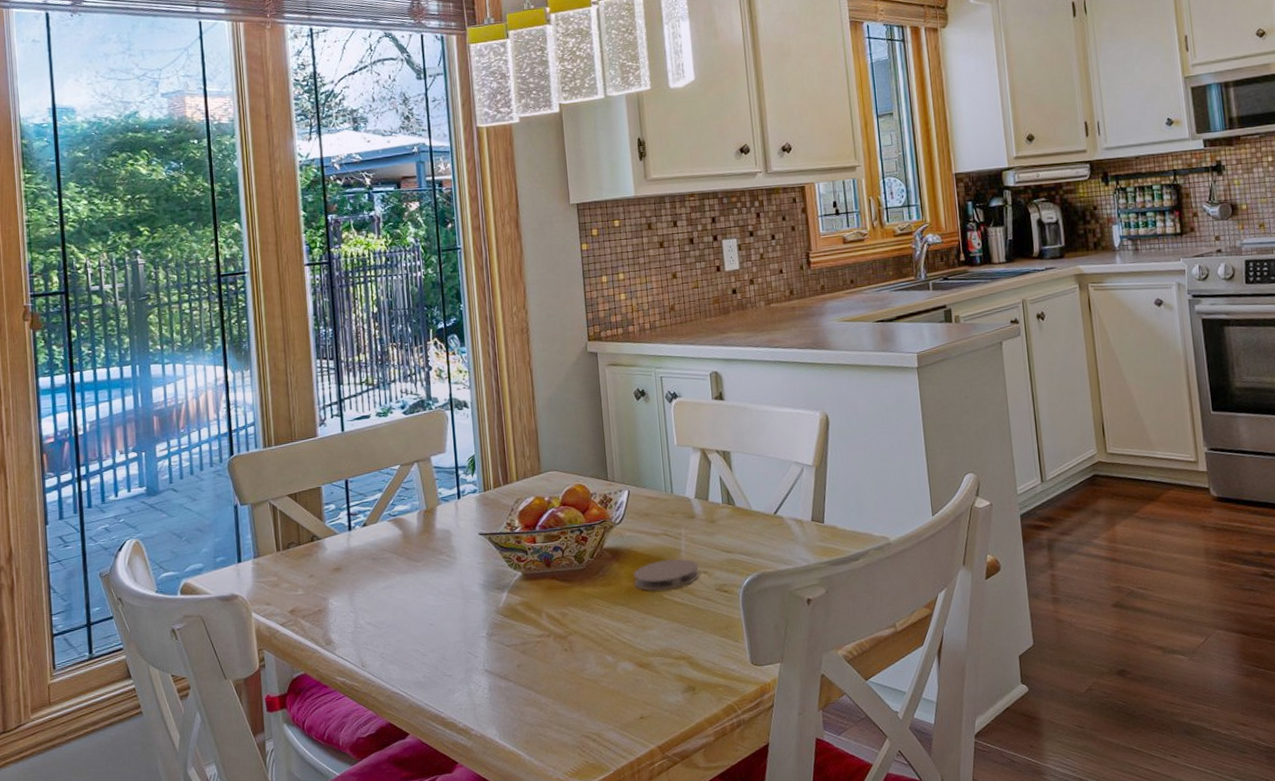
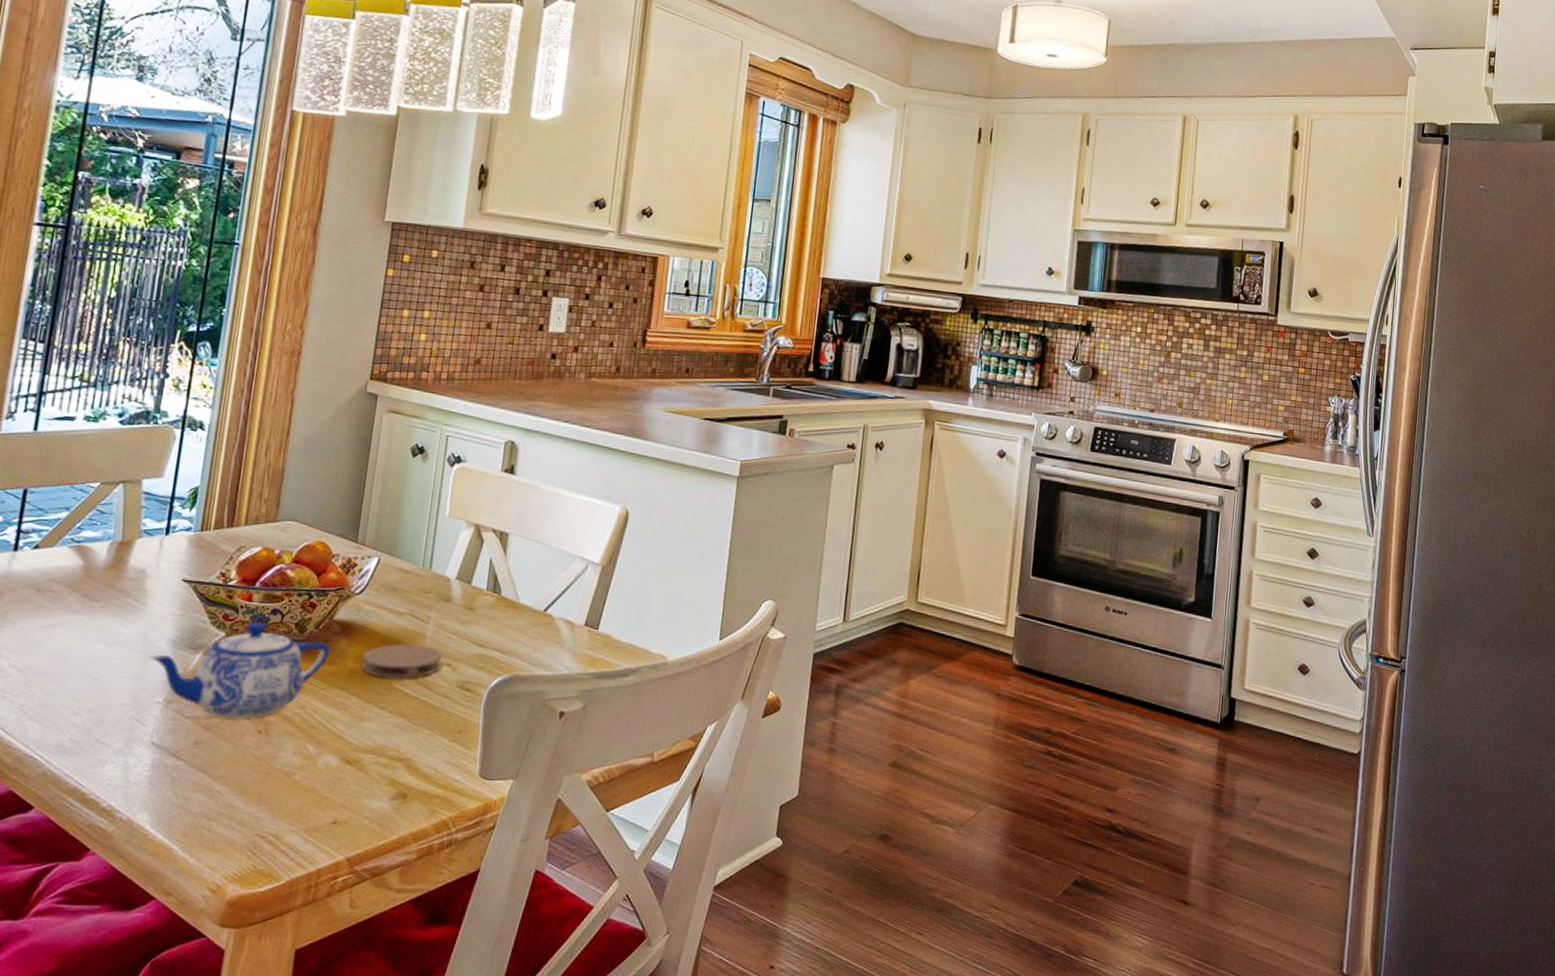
teapot: none [469,559,606,643] -> present [151,622,329,719]

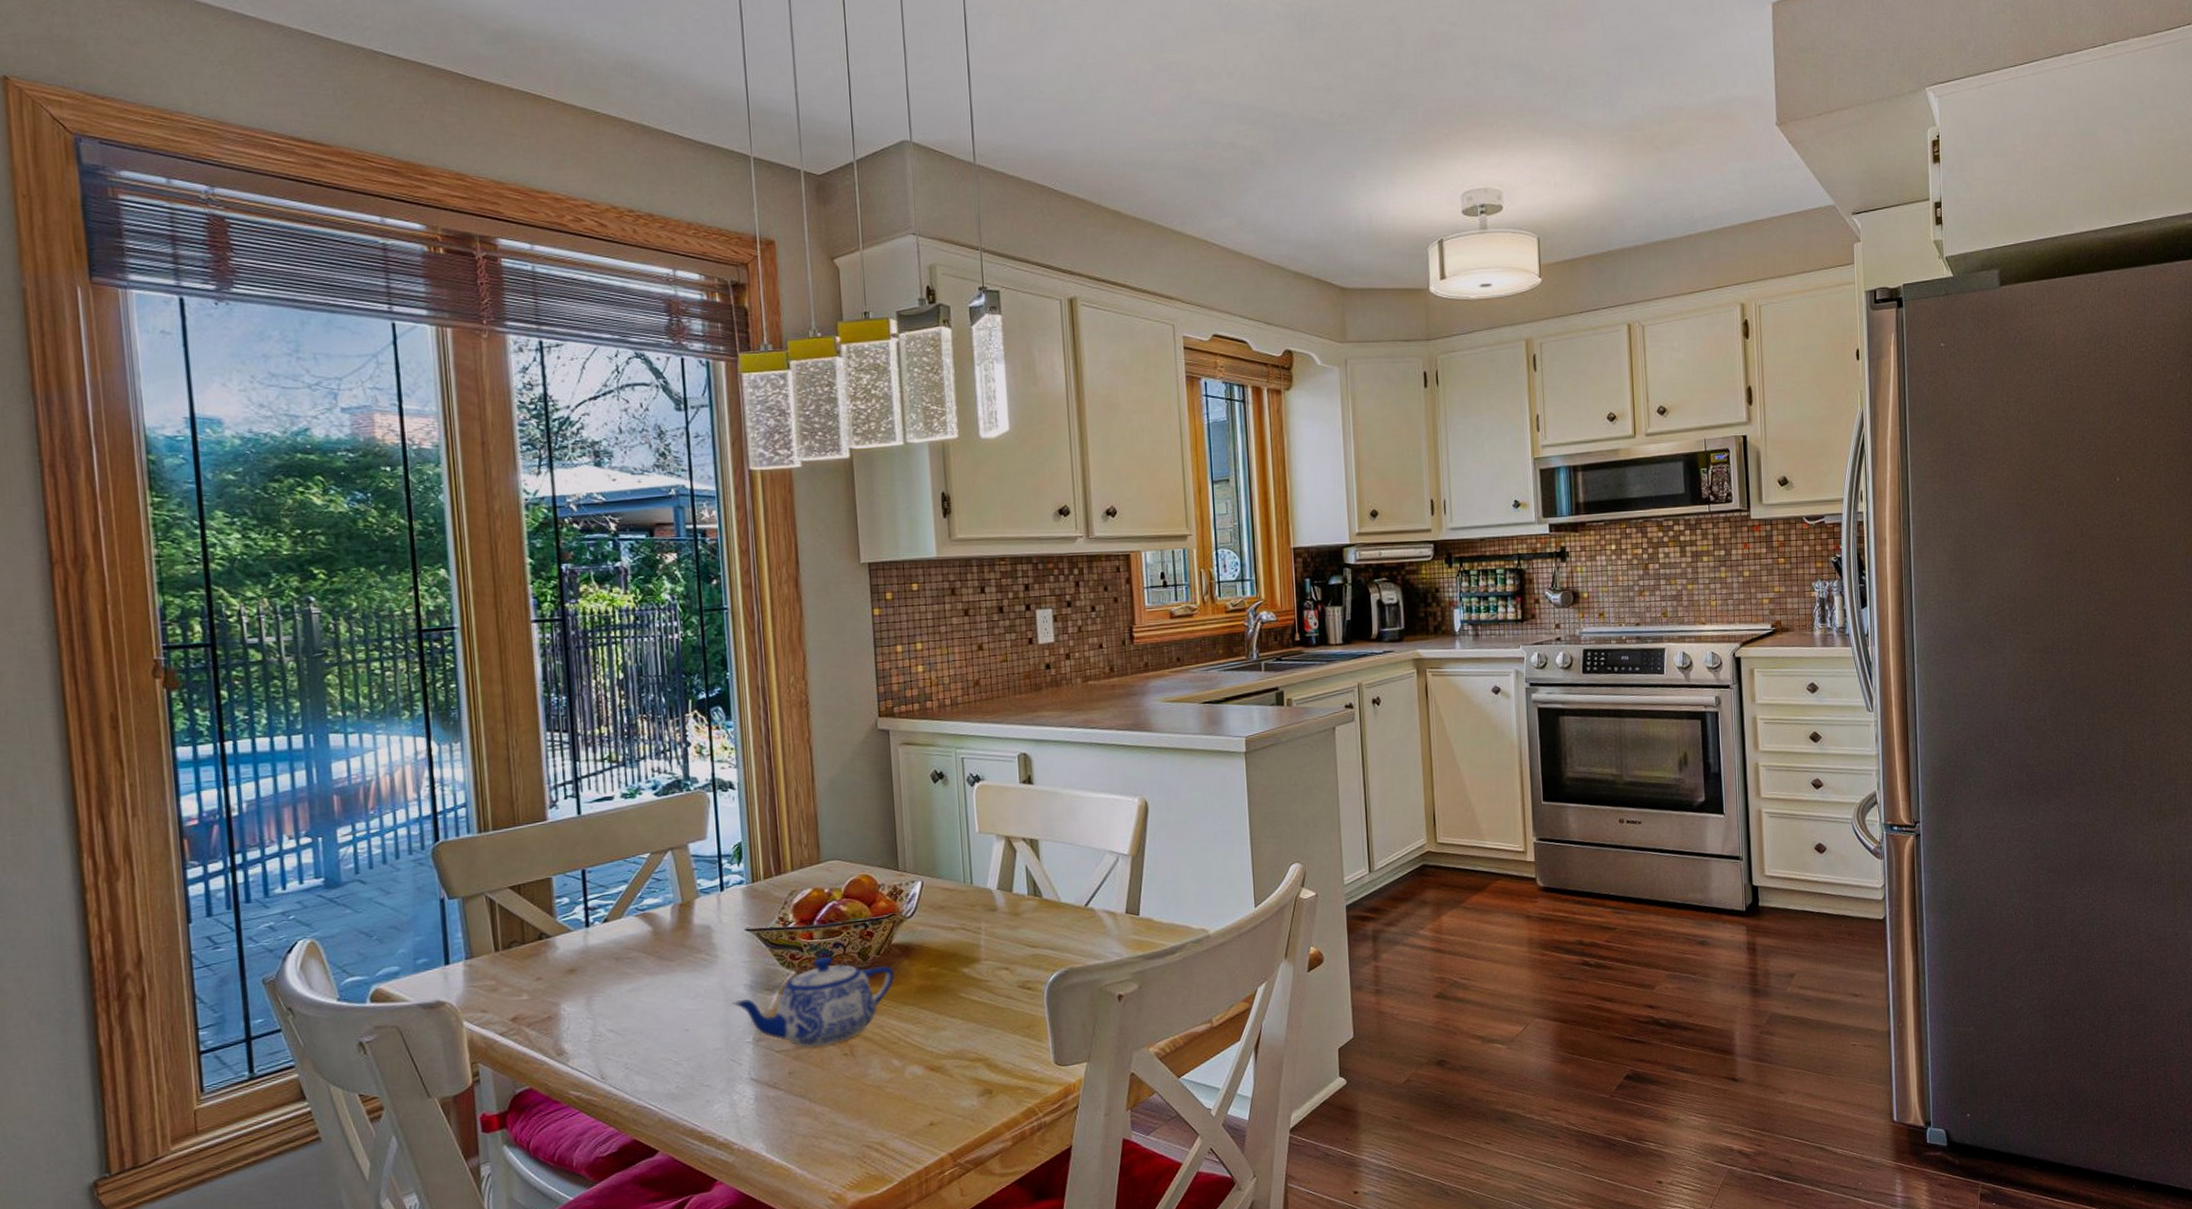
coaster: present [361,644,443,679] -> none [925,953,1001,989]

